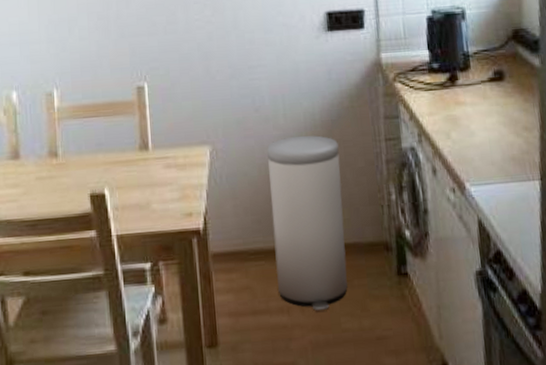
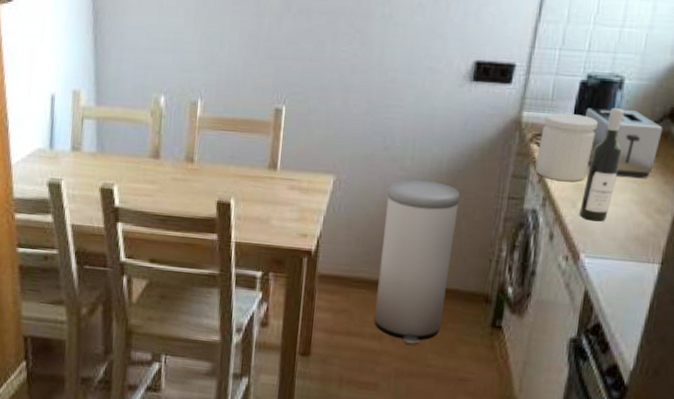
jar: none [401,48,453,115] -> present [534,113,598,182]
toaster: none [438,36,511,101] -> present [585,108,663,178]
bottle: none [453,37,482,149] -> present [579,108,624,222]

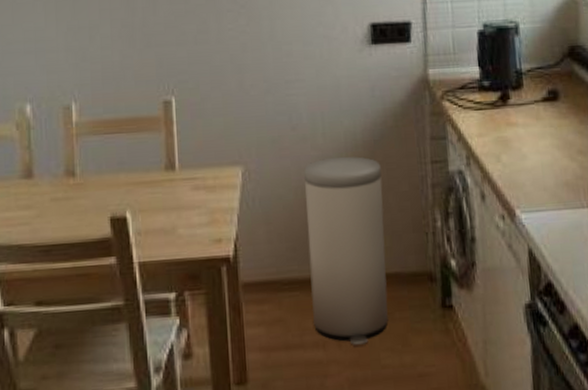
jar: present [534,113,598,182] -> none [450,65,504,137]
bottle: present [579,108,624,222] -> none [504,54,534,173]
toaster: present [585,108,663,178] -> none [489,53,566,122]

